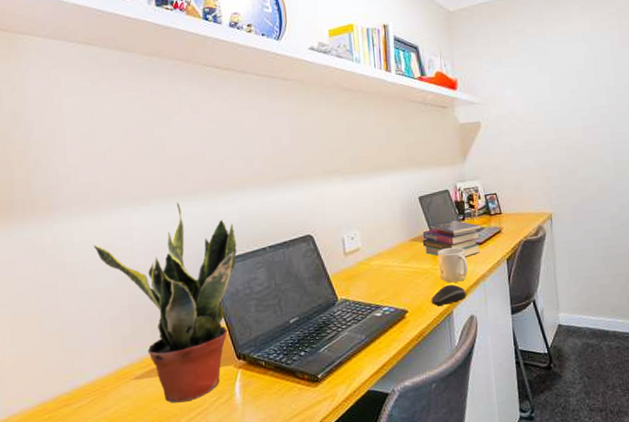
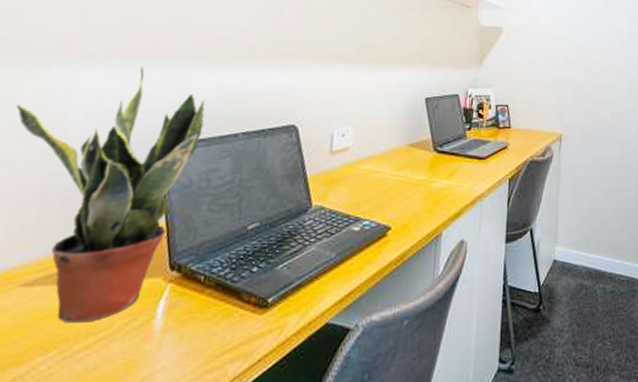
books: present [422,220,481,257] -> none [420,128,487,172]
computer mouse: present [431,284,466,306] -> none [419,201,460,225]
mug: present [437,247,468,283] -> none [434,159,467,199]

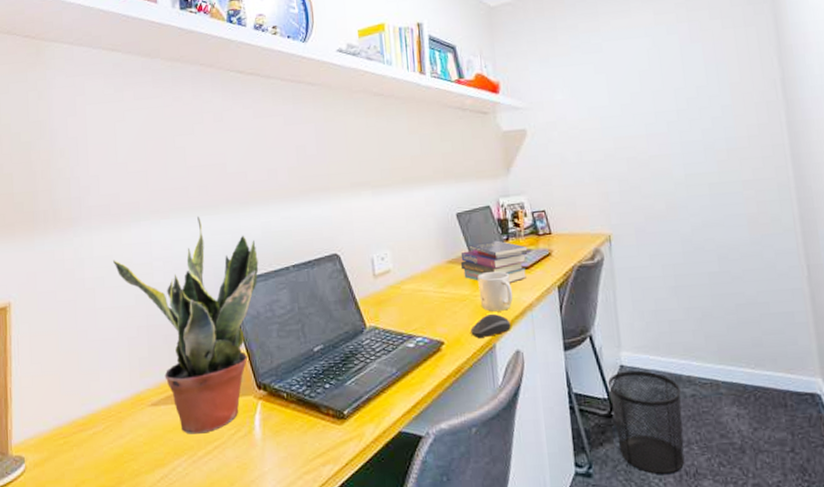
computer mouse: none [419,201,460,225] -> present [470,313,511,338]
books: none [420,128,487,172] -> present [460,240,528,283]
mug: none [434,159,467,199] -> present [477,271,513,312]
waste bin: none [540,265,602,371] -> present [607,370,685,475]

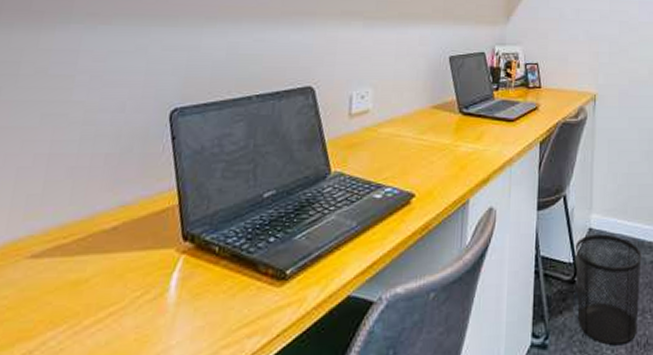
potted plant: present [113,216,259,435] -> none [20,27,216,297]
books: present [460,240,528,283] -> none [445,89,516,135]
computer mouse: present [470,313,511,338] -> none [445,166,488,191]
mug: present [477,271,513,312] -> none [460,122,495,164]

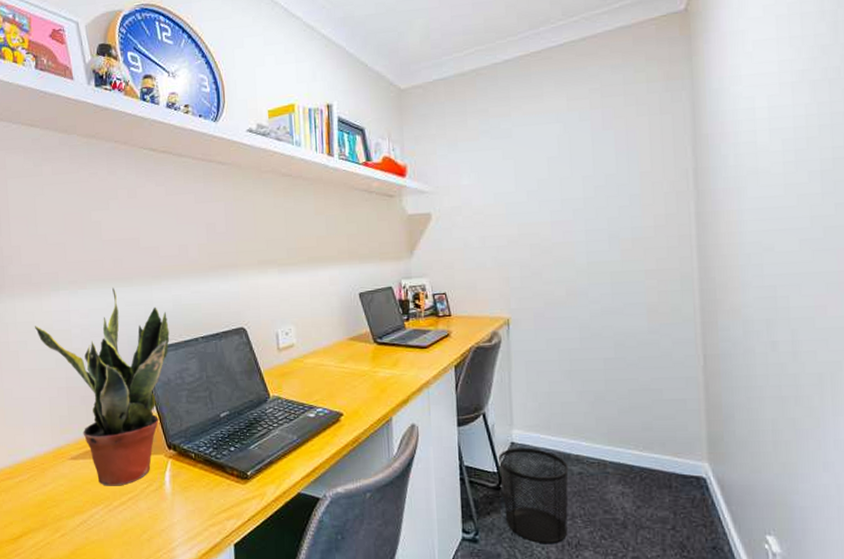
potted plant: none [20,27,216,297] -> present [35,288,170,486]

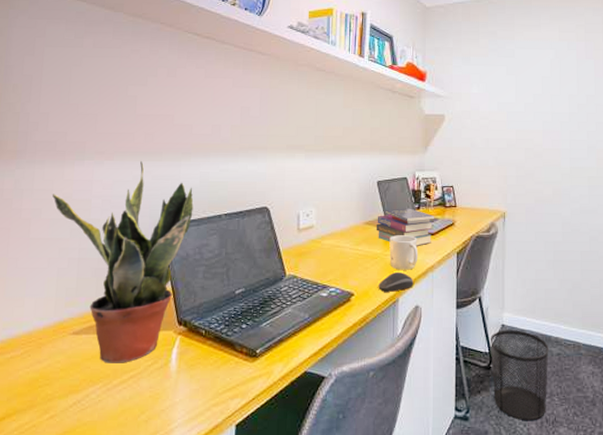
books: none [361,320,427,361] -> present [376,208,435,246]
computer mouse: none [368,388,408,411] -> present [378,271,414,292]
mug: none [377,350,411,387] -> present [389,235,418,270]

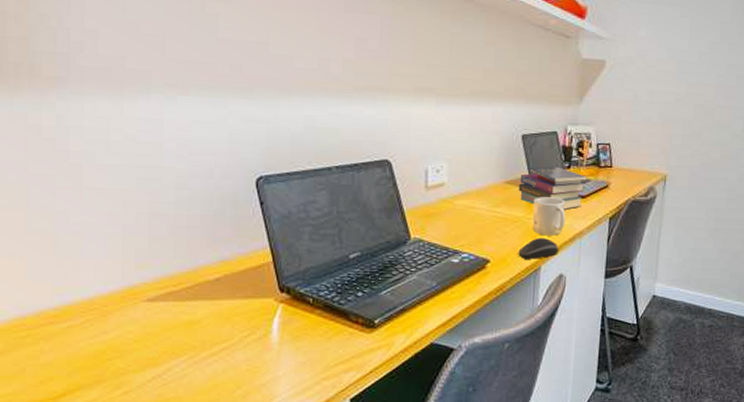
potted plant: present [53,161,194,363] -> none [110,98,296,334]
waste bin: present [489,330,549,421] -> none [638,301,701,393]

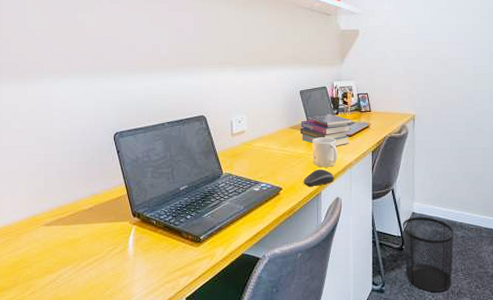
waste bin: none [638,301,701,393] -> present [402,216,454,293]

